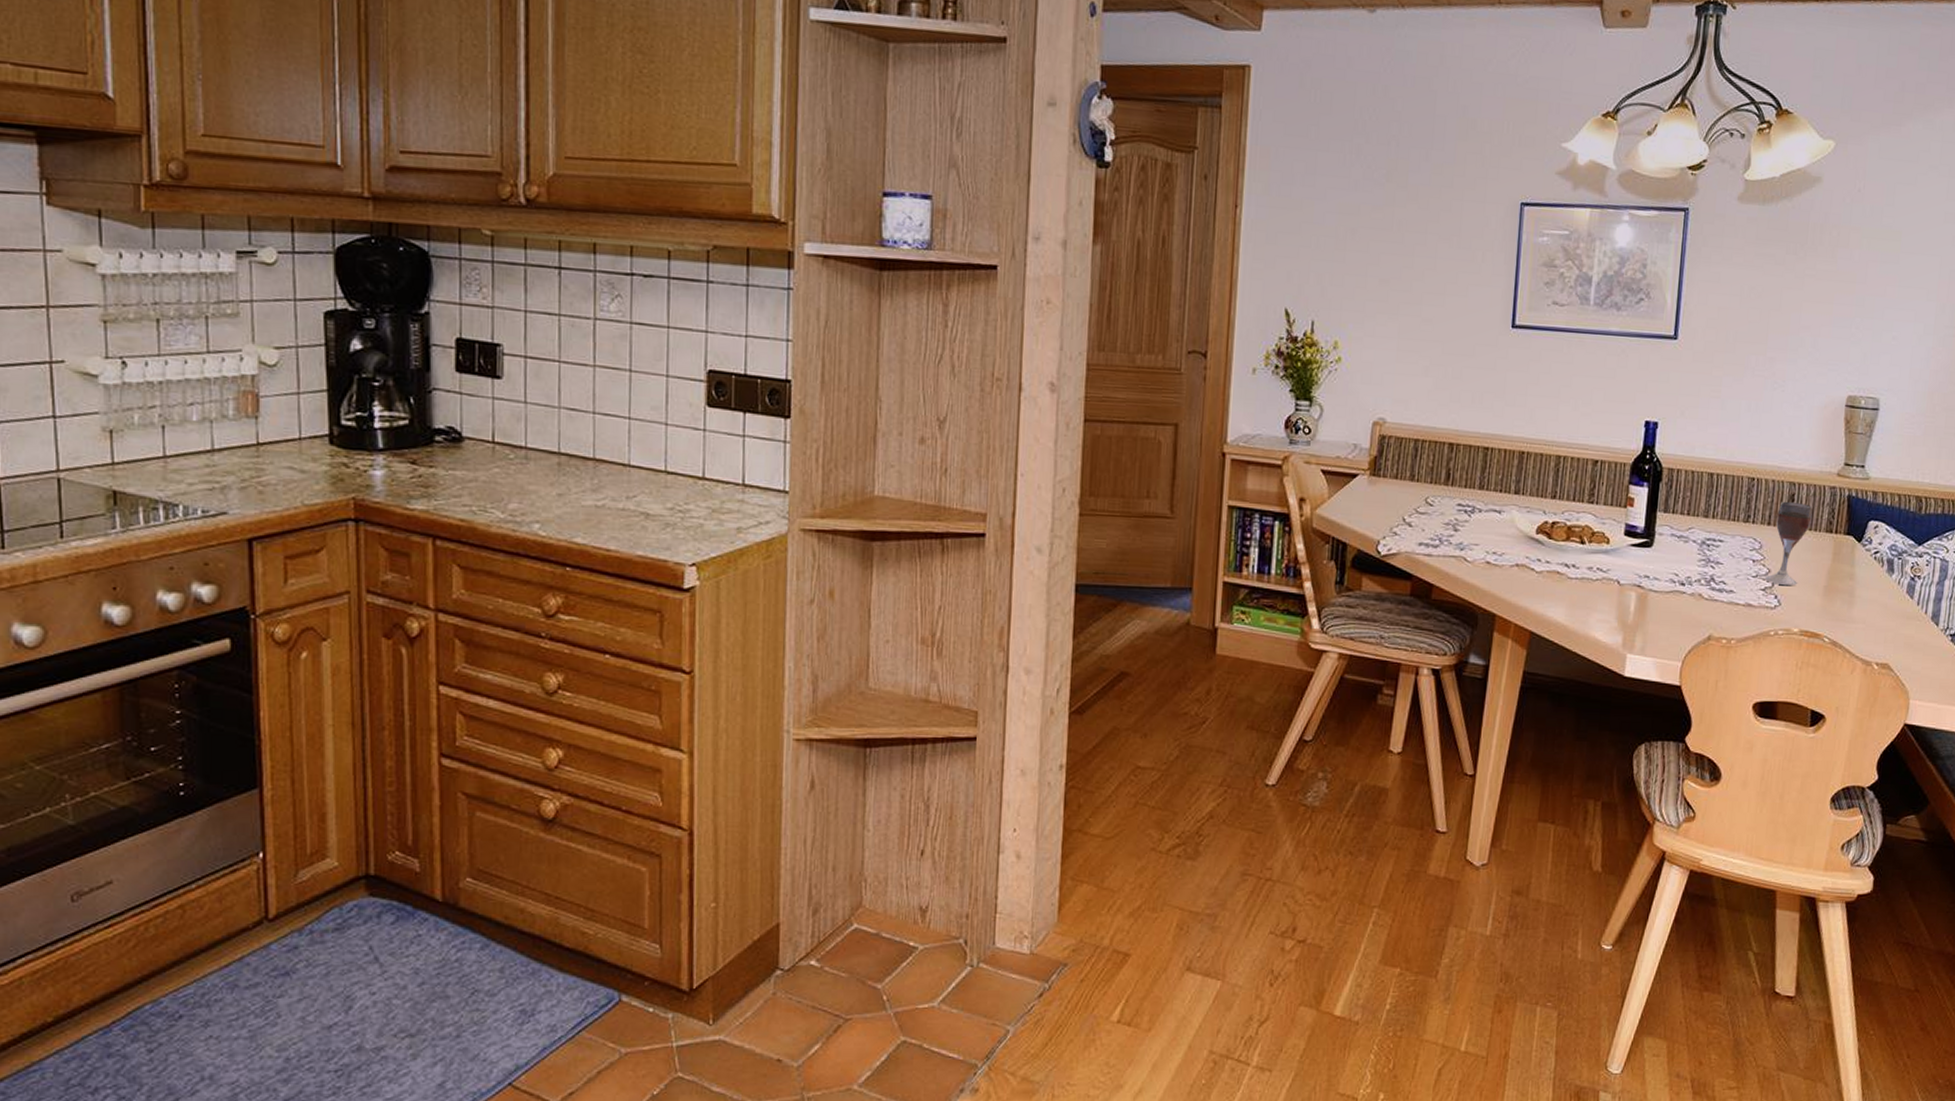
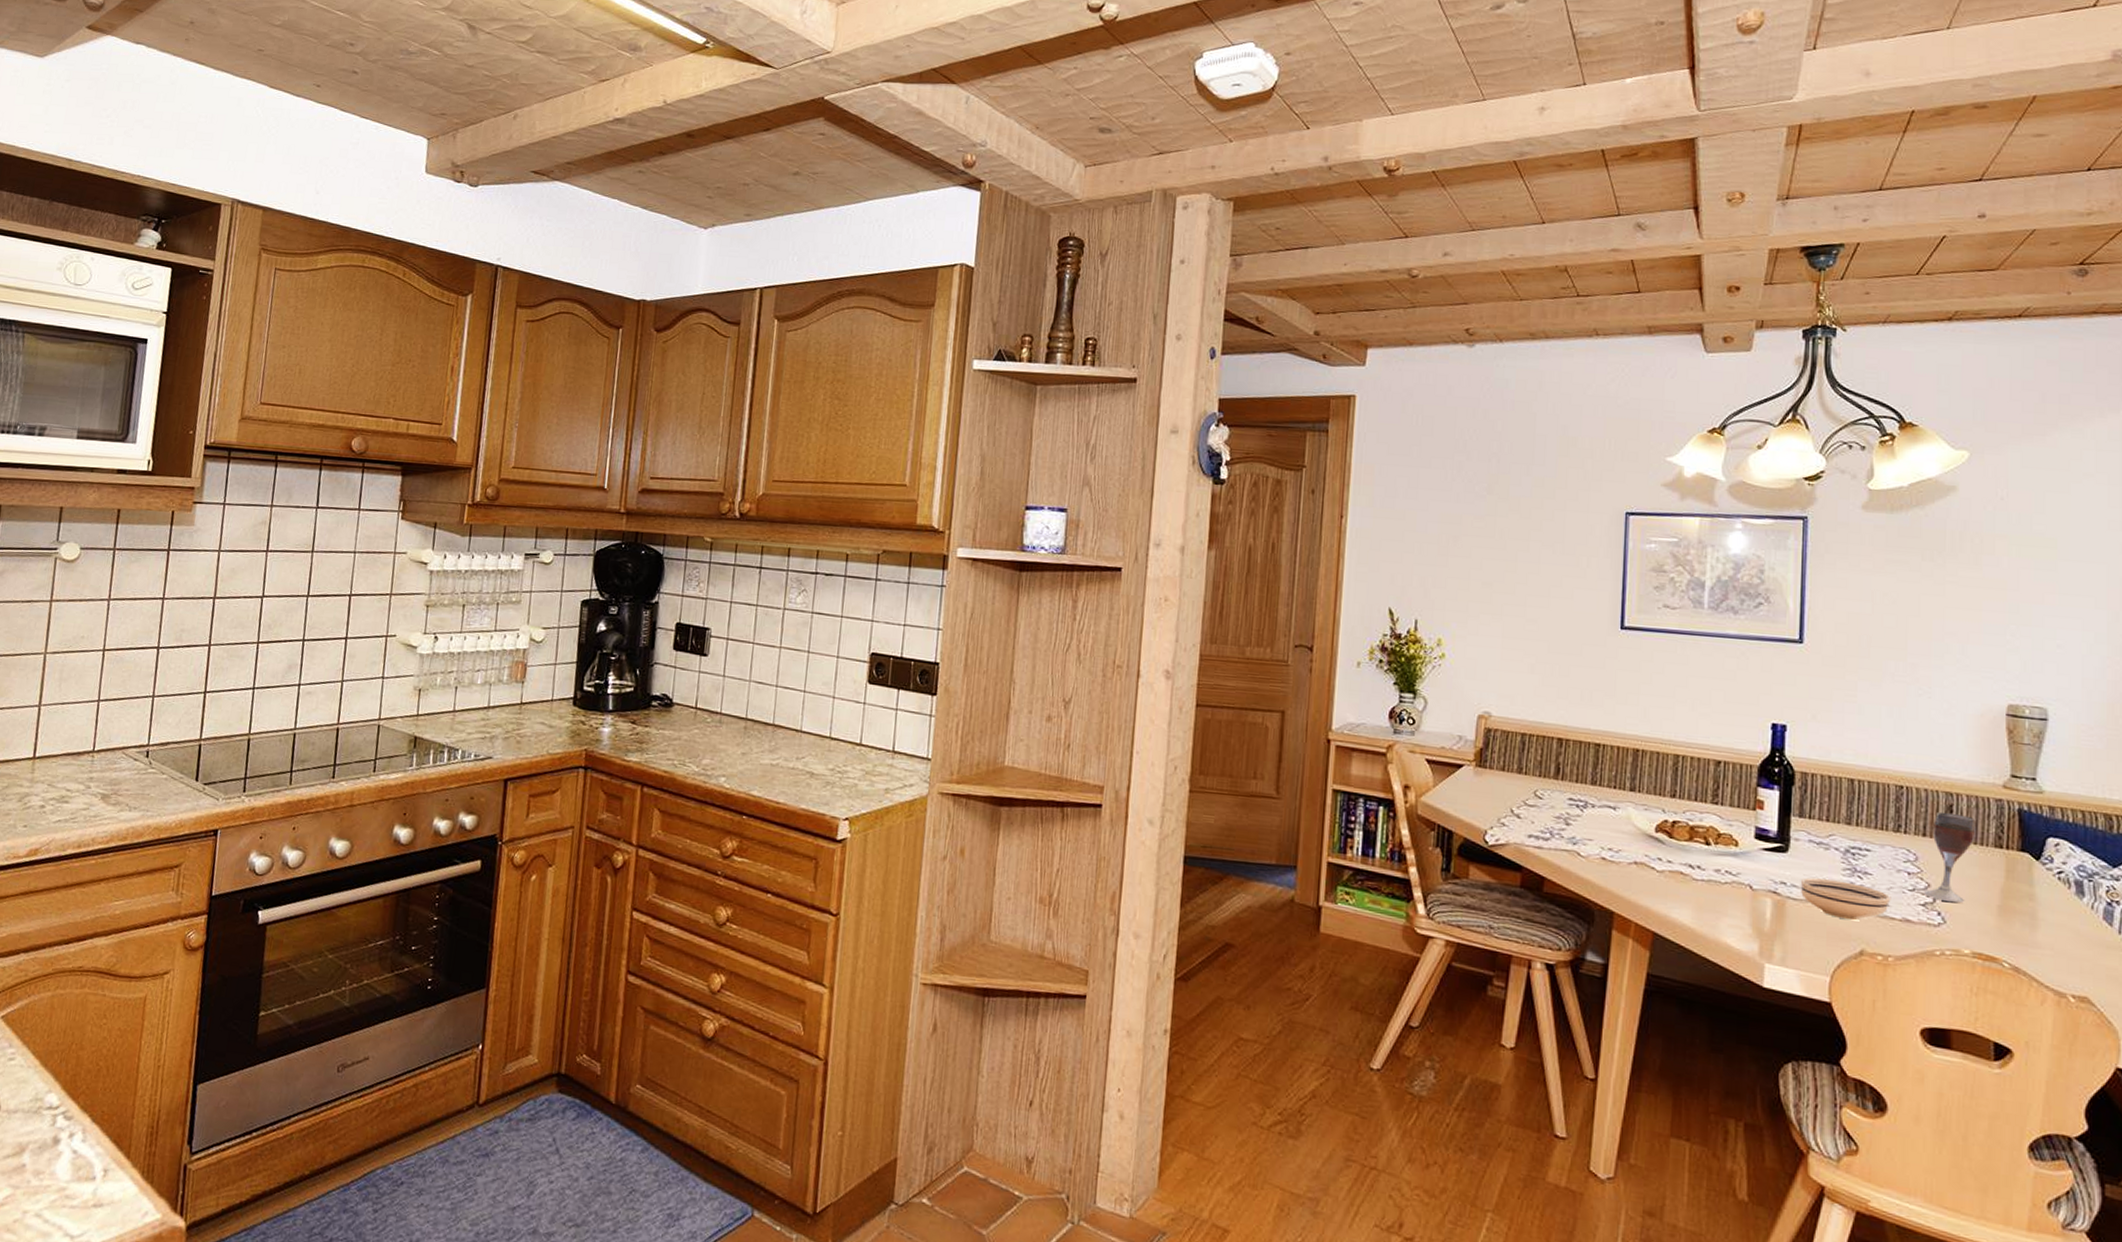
bowl: none [1660,570,1738,609] -> present [1800,877,1891,921]

